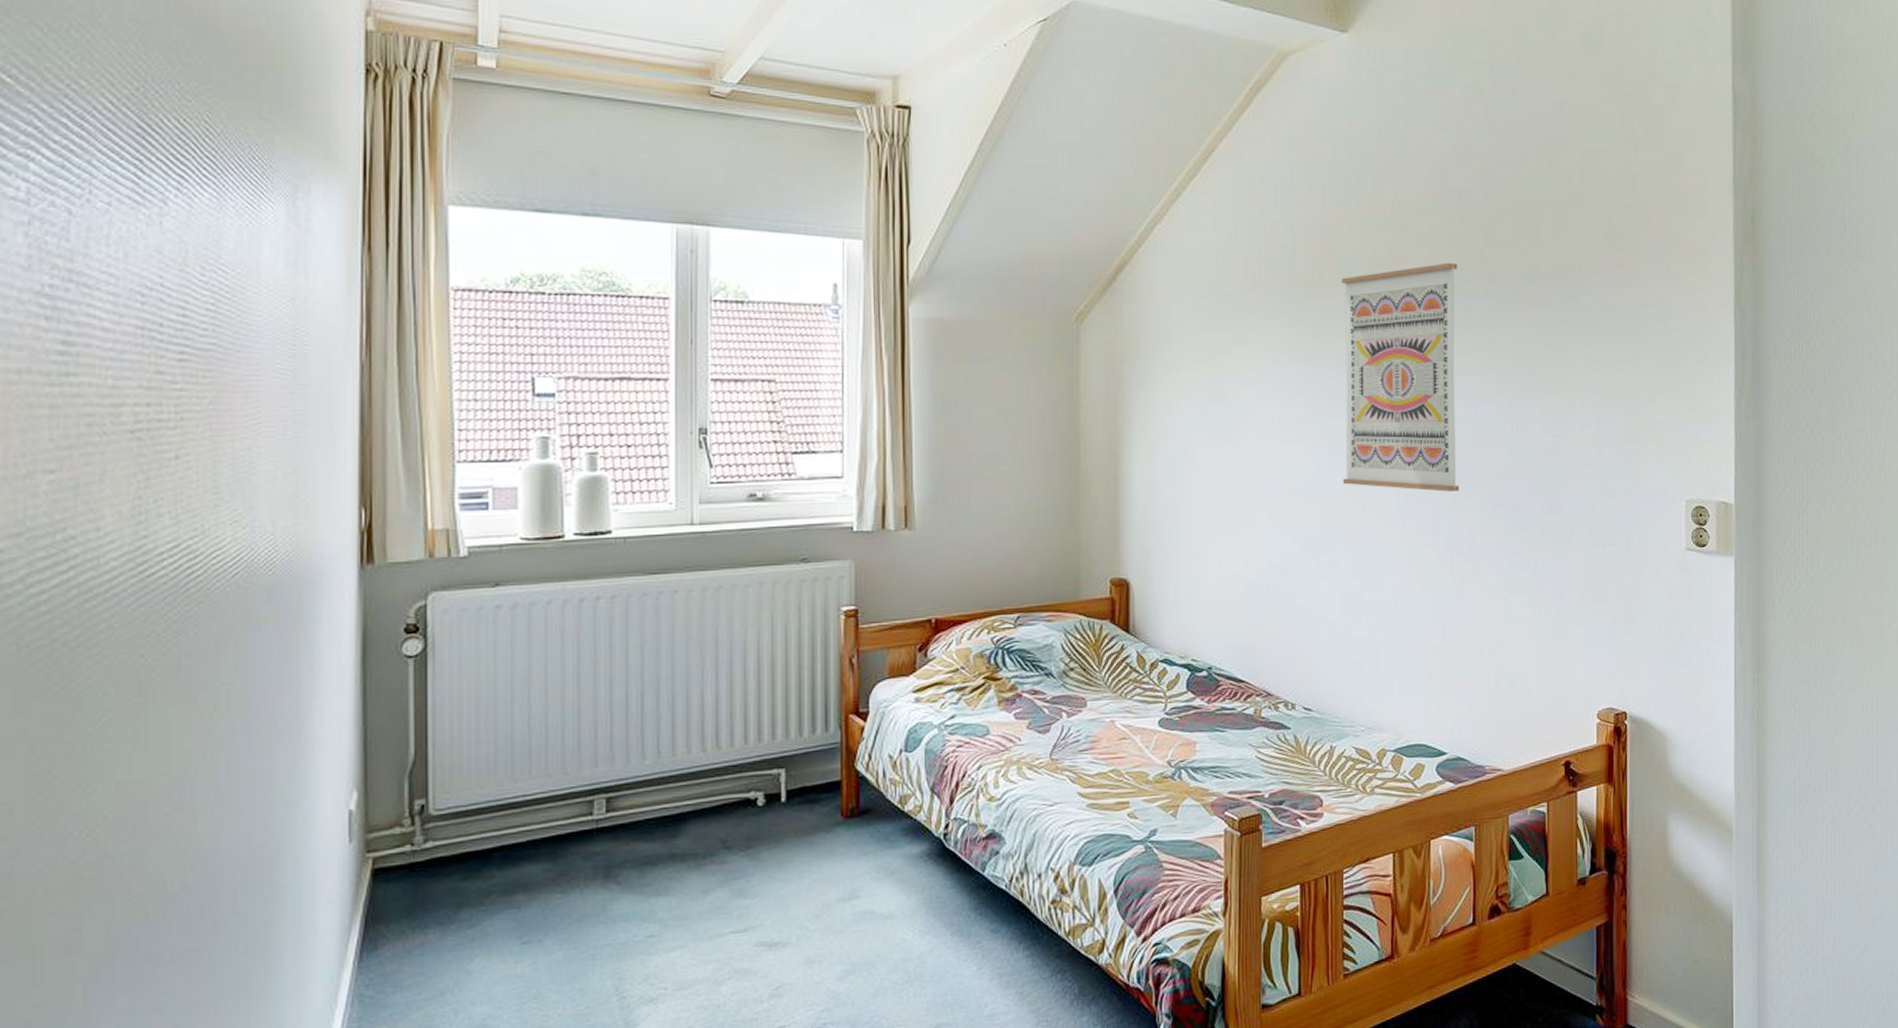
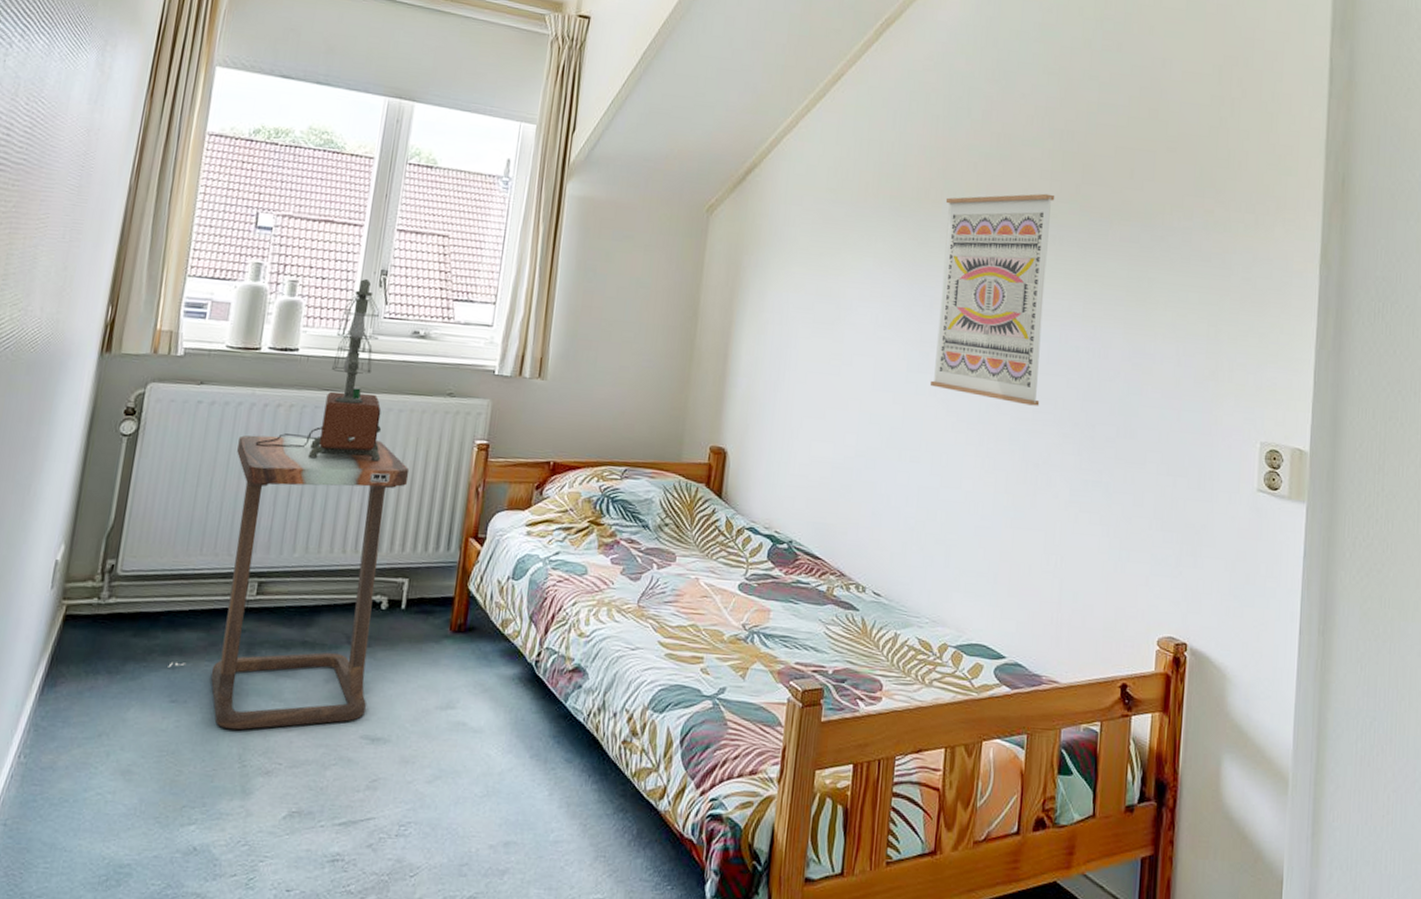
side table: none [512,623,768,962] -> present [168,435,410,731]
table lamp: none [575,441,731,653] -> present [255,279,382,462]

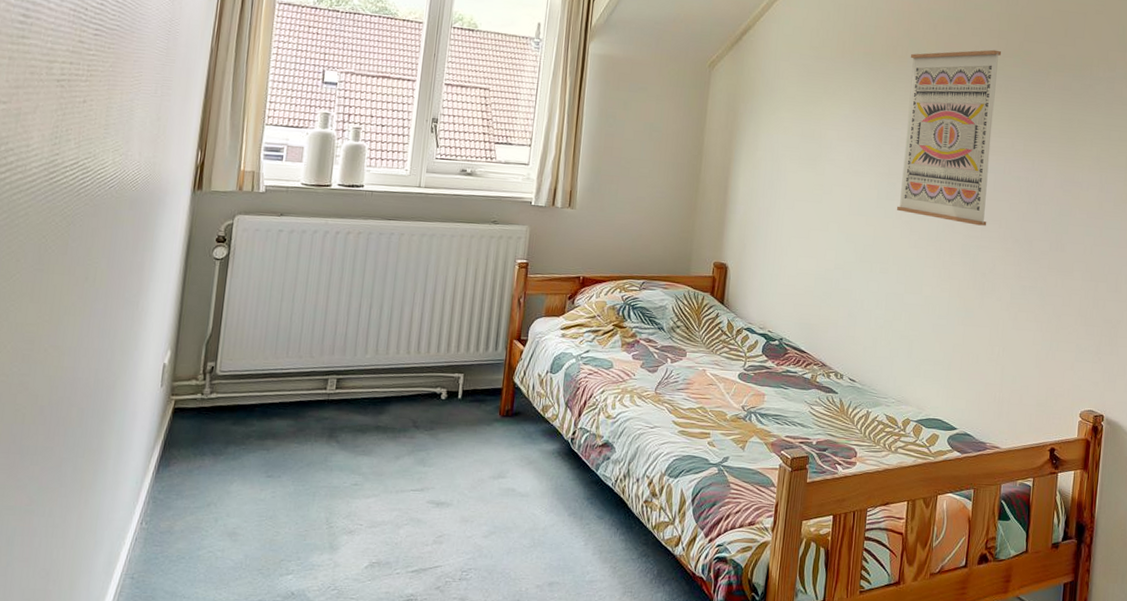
side table: present [168,435,410,731] -> none [263,258,462,499]
table lamp: present [255,279,382,462] -> none [329,126,437,278]

